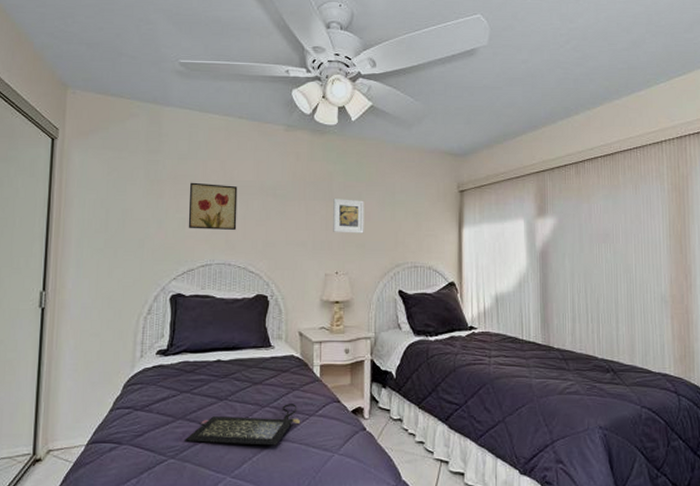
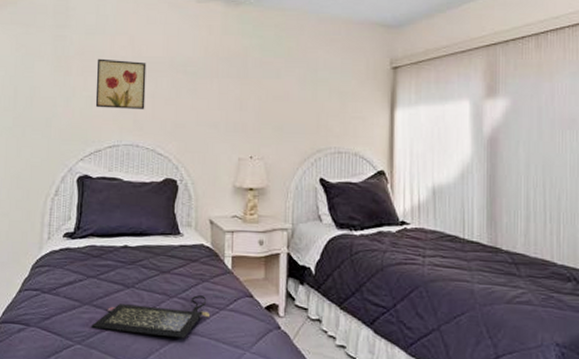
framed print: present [333,199,364,234] -> none [248,76,283,115]

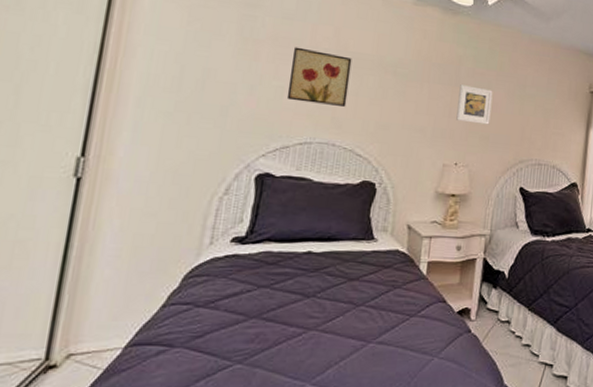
clutch bag: present [91,295,211,339] -> none [257,303,400,349]
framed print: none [248,76,283,115] -> present [456,84,493,125]

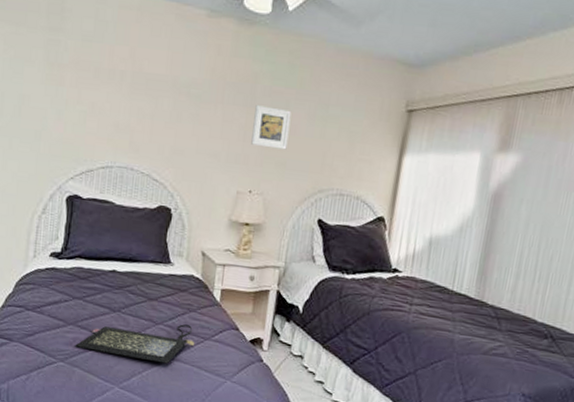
clutch bag: none [257,303,400,349] -> present [75,324,195,364]
wall art: present [286,47,352,107] -> none [89,70,147,131]

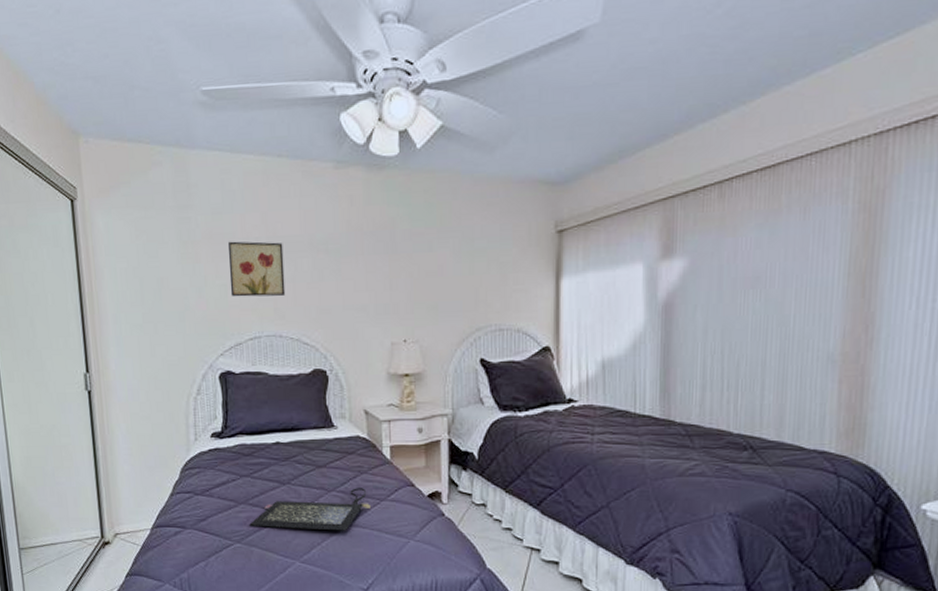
wall art: none [89,70,147,131] -> present [228,241,286,297]
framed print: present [251,105,292,150] -> none [397,250,436,293]

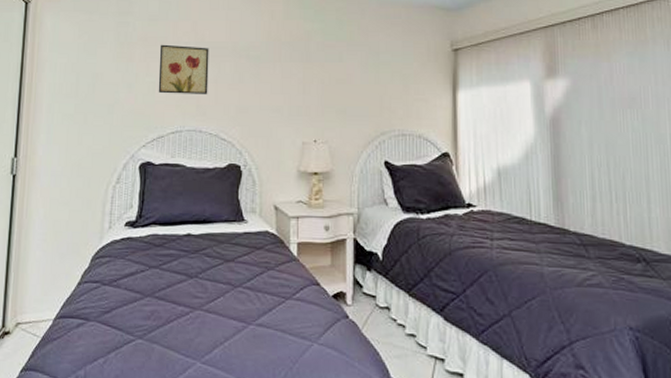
clutch bag: present [249,488,372,531] -> none [153,284,277,331]

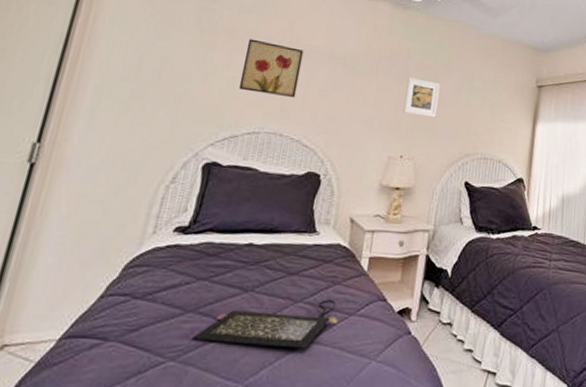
clutch bag: none [153,284,277,331] -> present [192,300,339,349]
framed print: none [311,60,345,98] -> present [403,77,441,118]

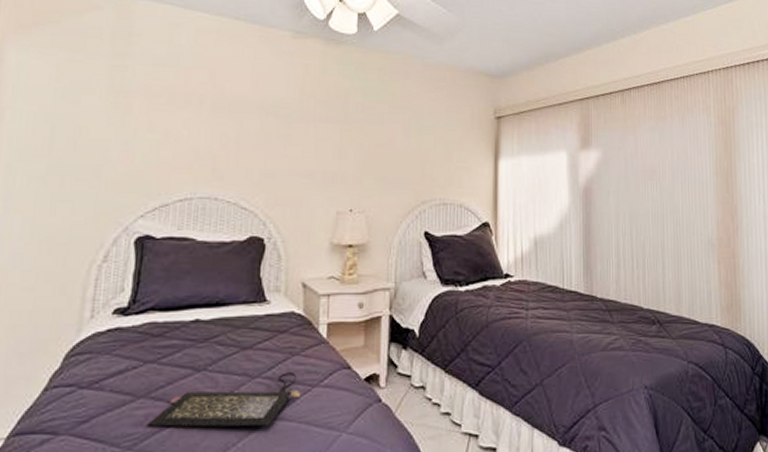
wall art: present [238,38,304,97] -> none [163,95,230,156]
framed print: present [403,77,441,118] -> none [348,121,386,164]

